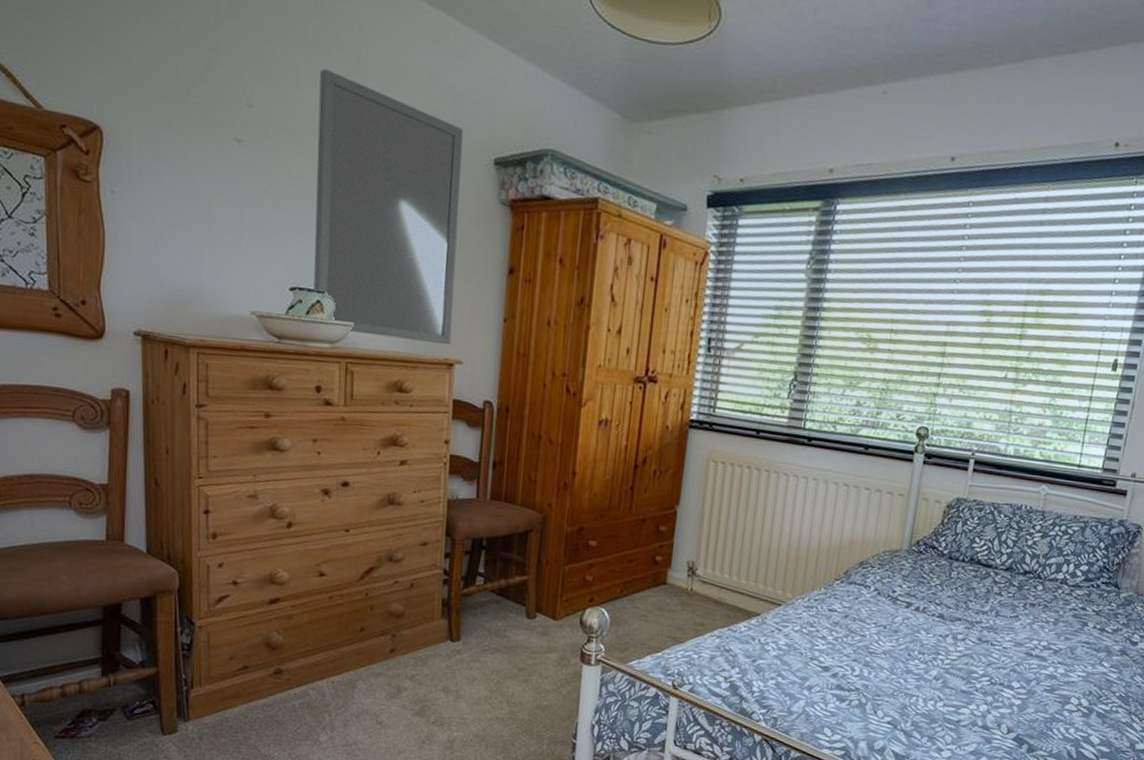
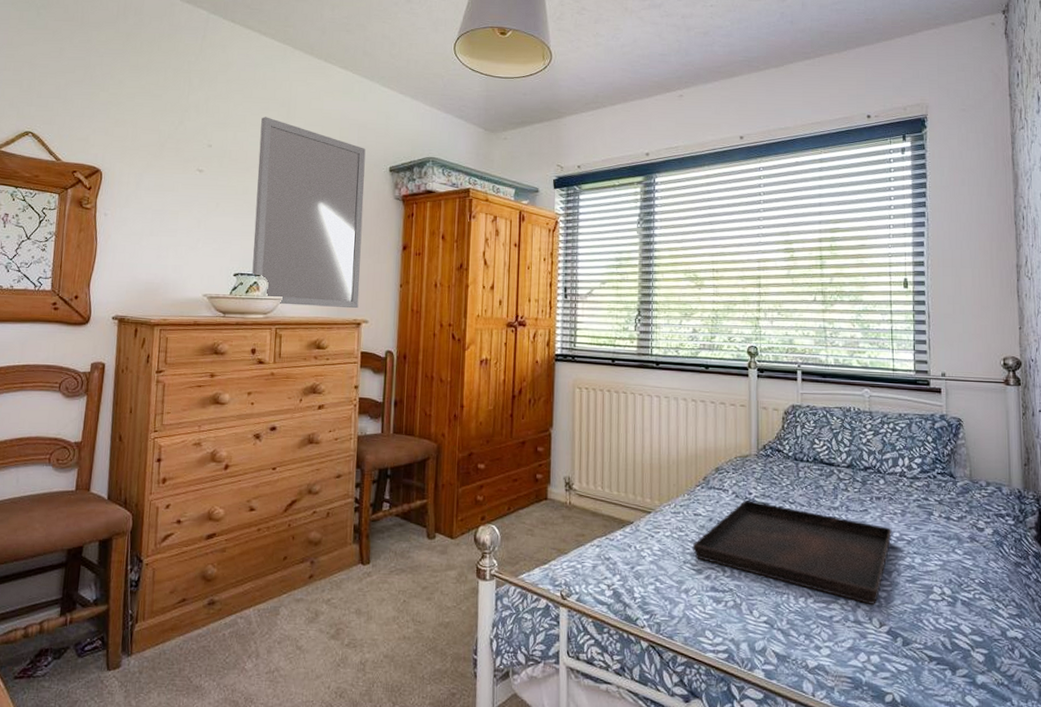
serving tray: none [822,598,1041,711] -> present [692,500,892,604]

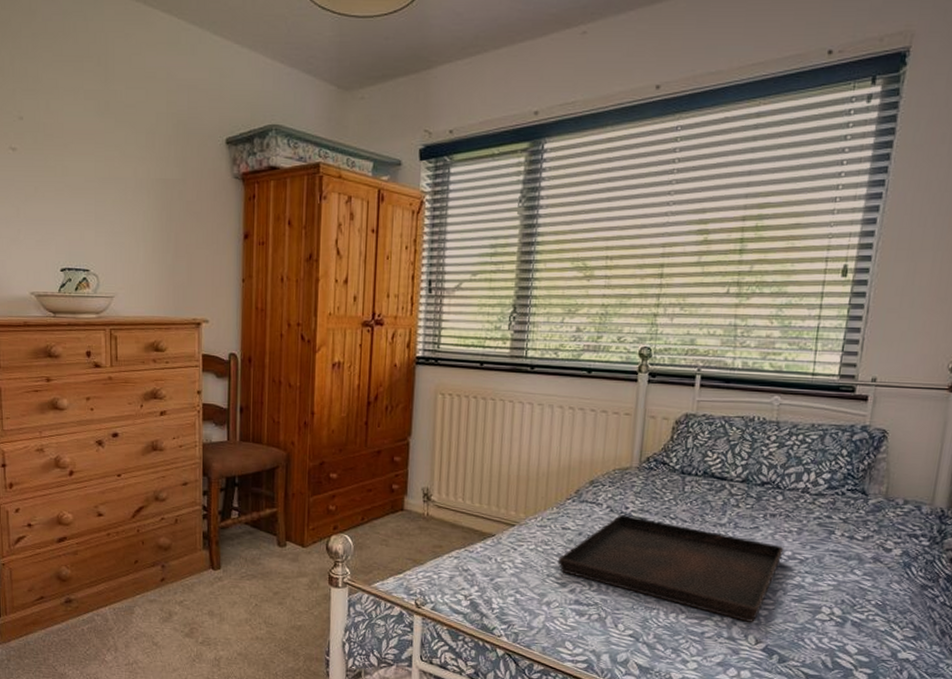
home mirror: present [252,117,366,309] -> none [76,79,198,307]

